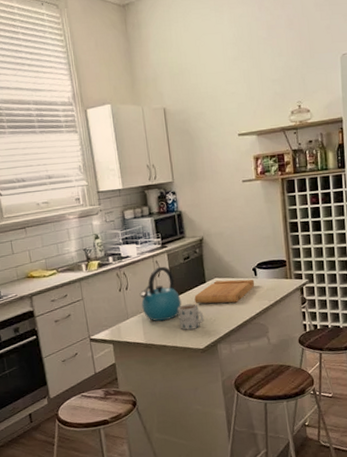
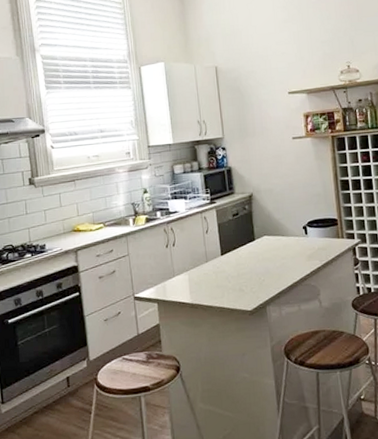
kettle: present [139,266,182,322] -> none [187,222,230,280]
mug: present [177,303,204,330] -> none [225,262,253,290]
cutting board: present [194,279,255,304] -> none [243,238,306,263]

